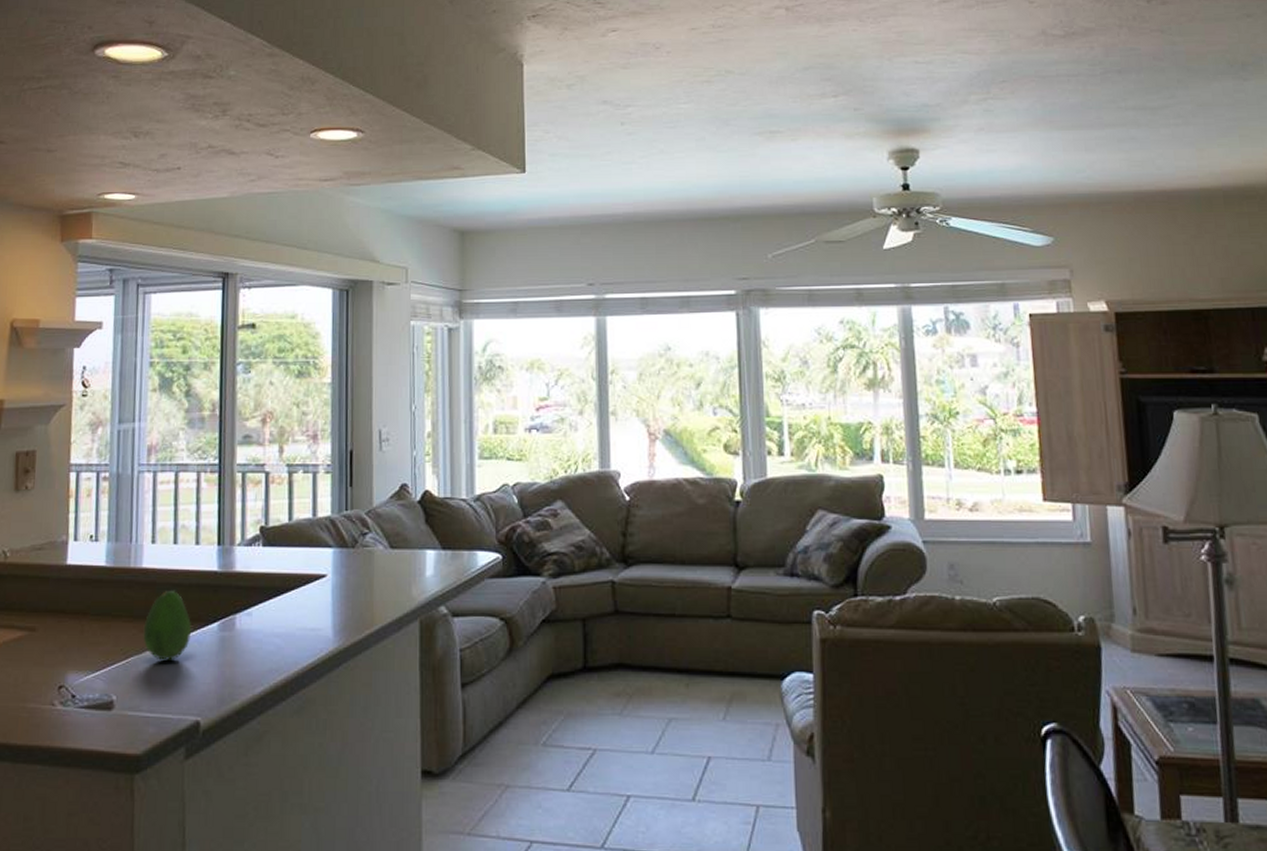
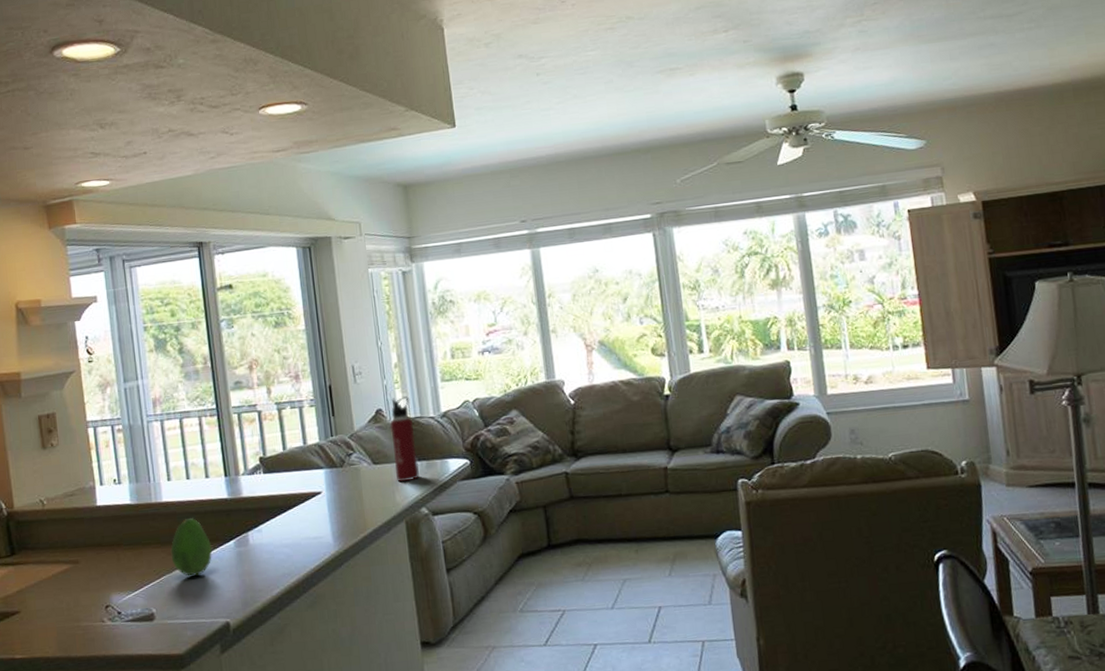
water bottle: none [413,472,443,572] -> present [389,396,419,481]

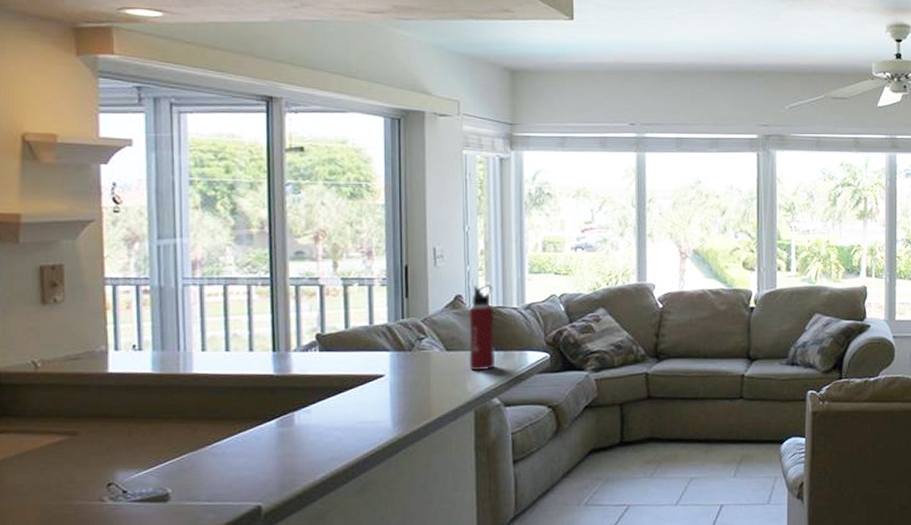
fruit: present [170,517,213,576] -> none [197,392,249,455]

